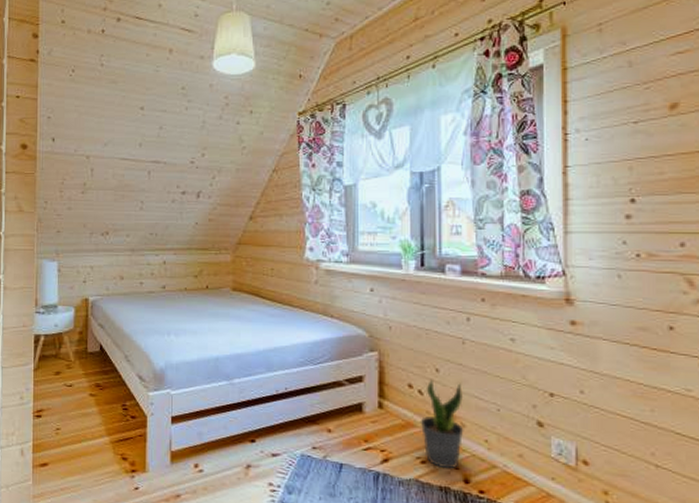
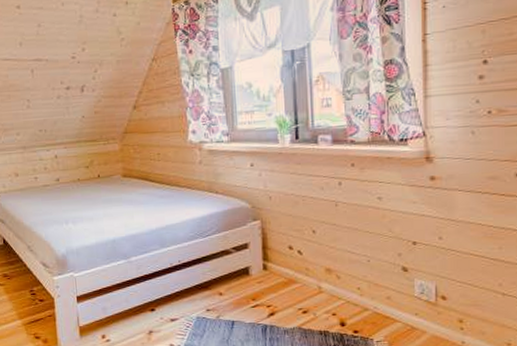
potted plant: present [420,379,464,469] -> none [300,240,339,316]

